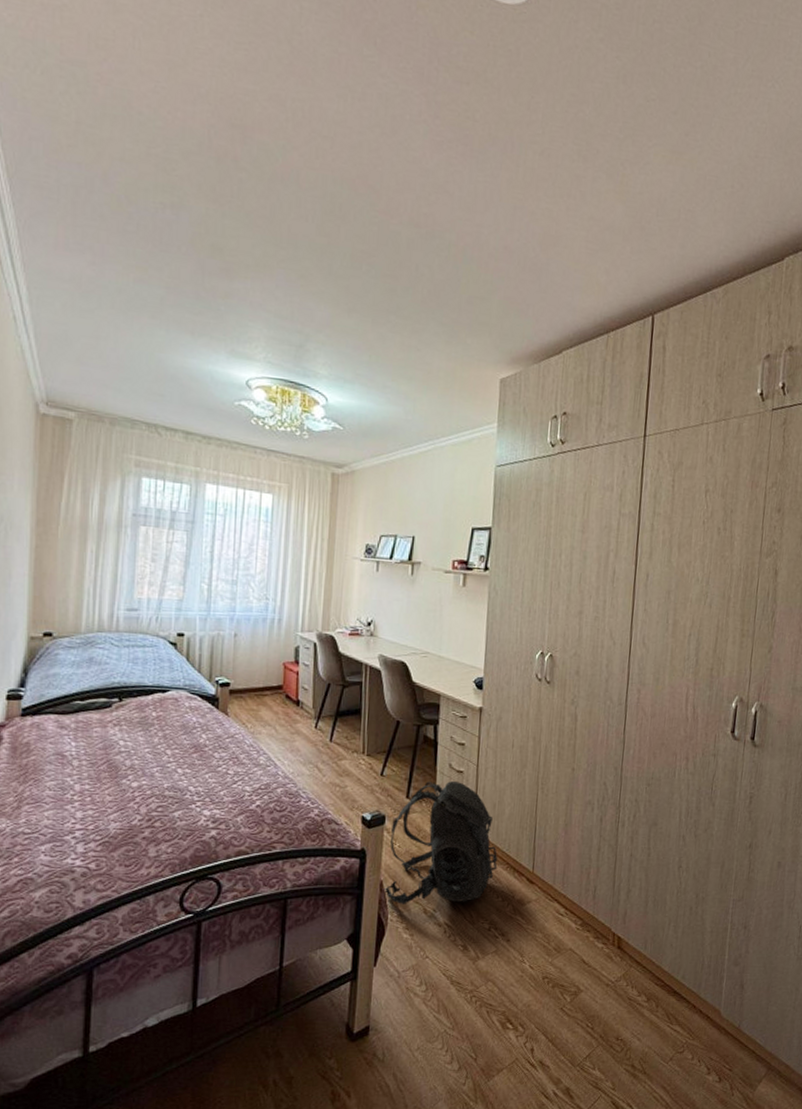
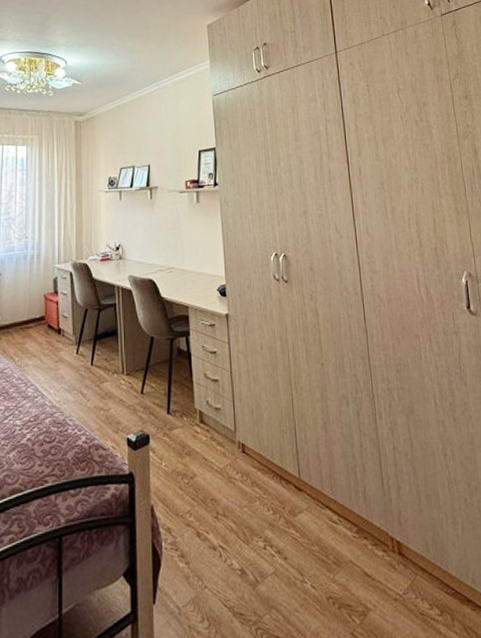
backpack: present [385,781,498,904] -> none [156,391,264,529]

